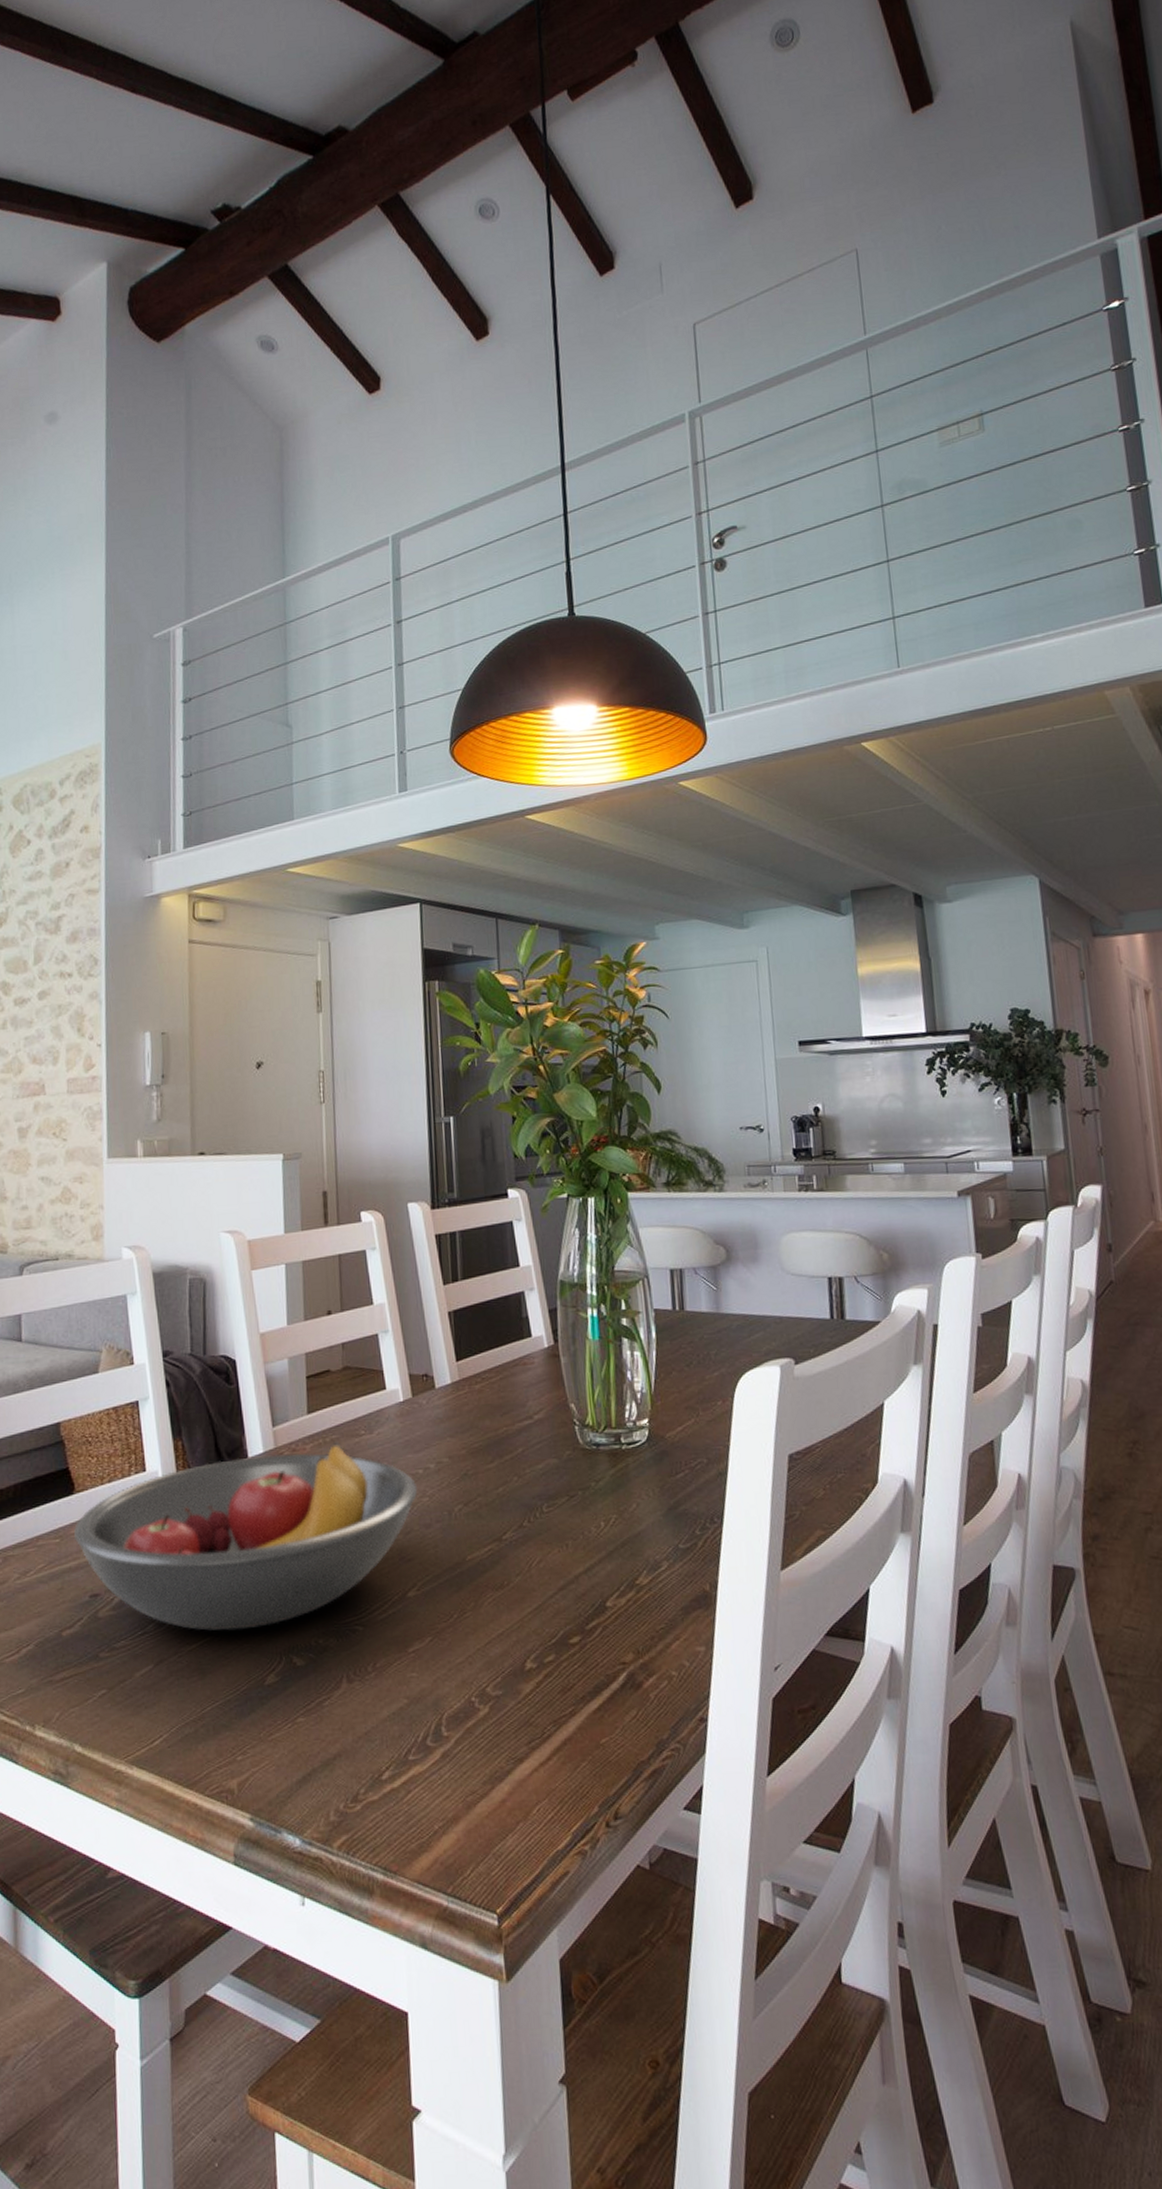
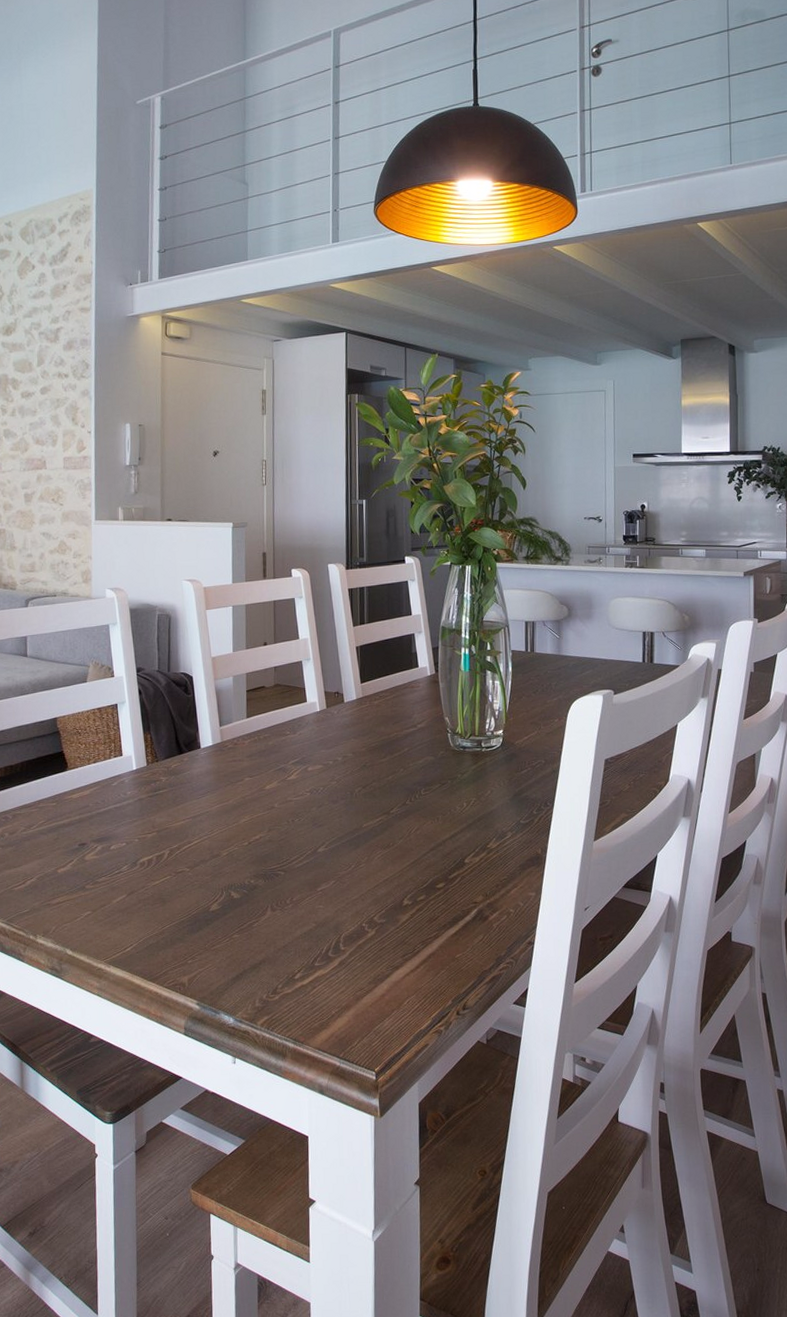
fruit bowl: present [74,1441,418,1631] -> none [67,739,328,872]

